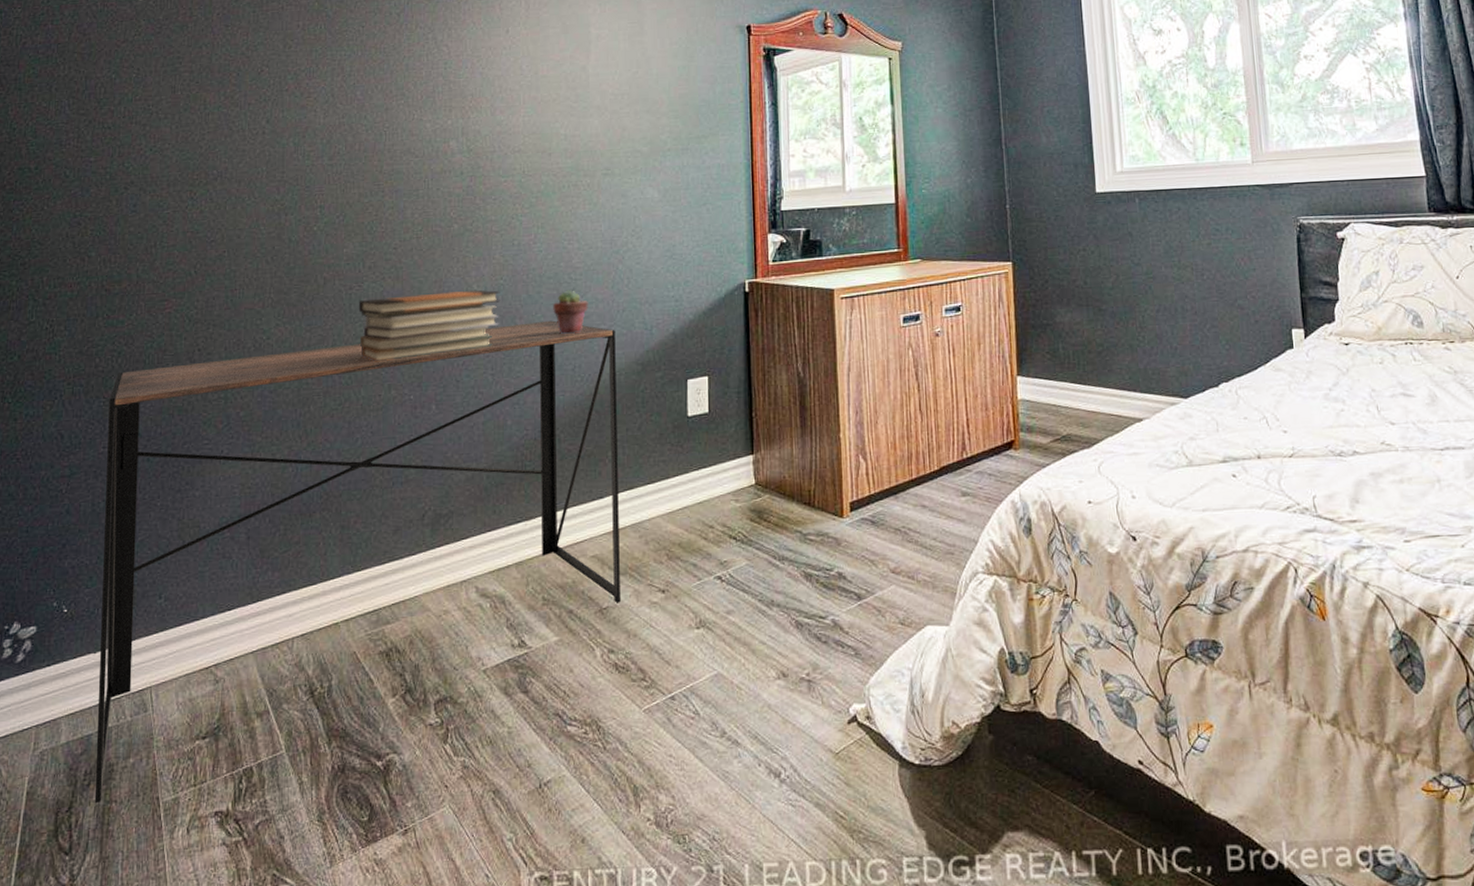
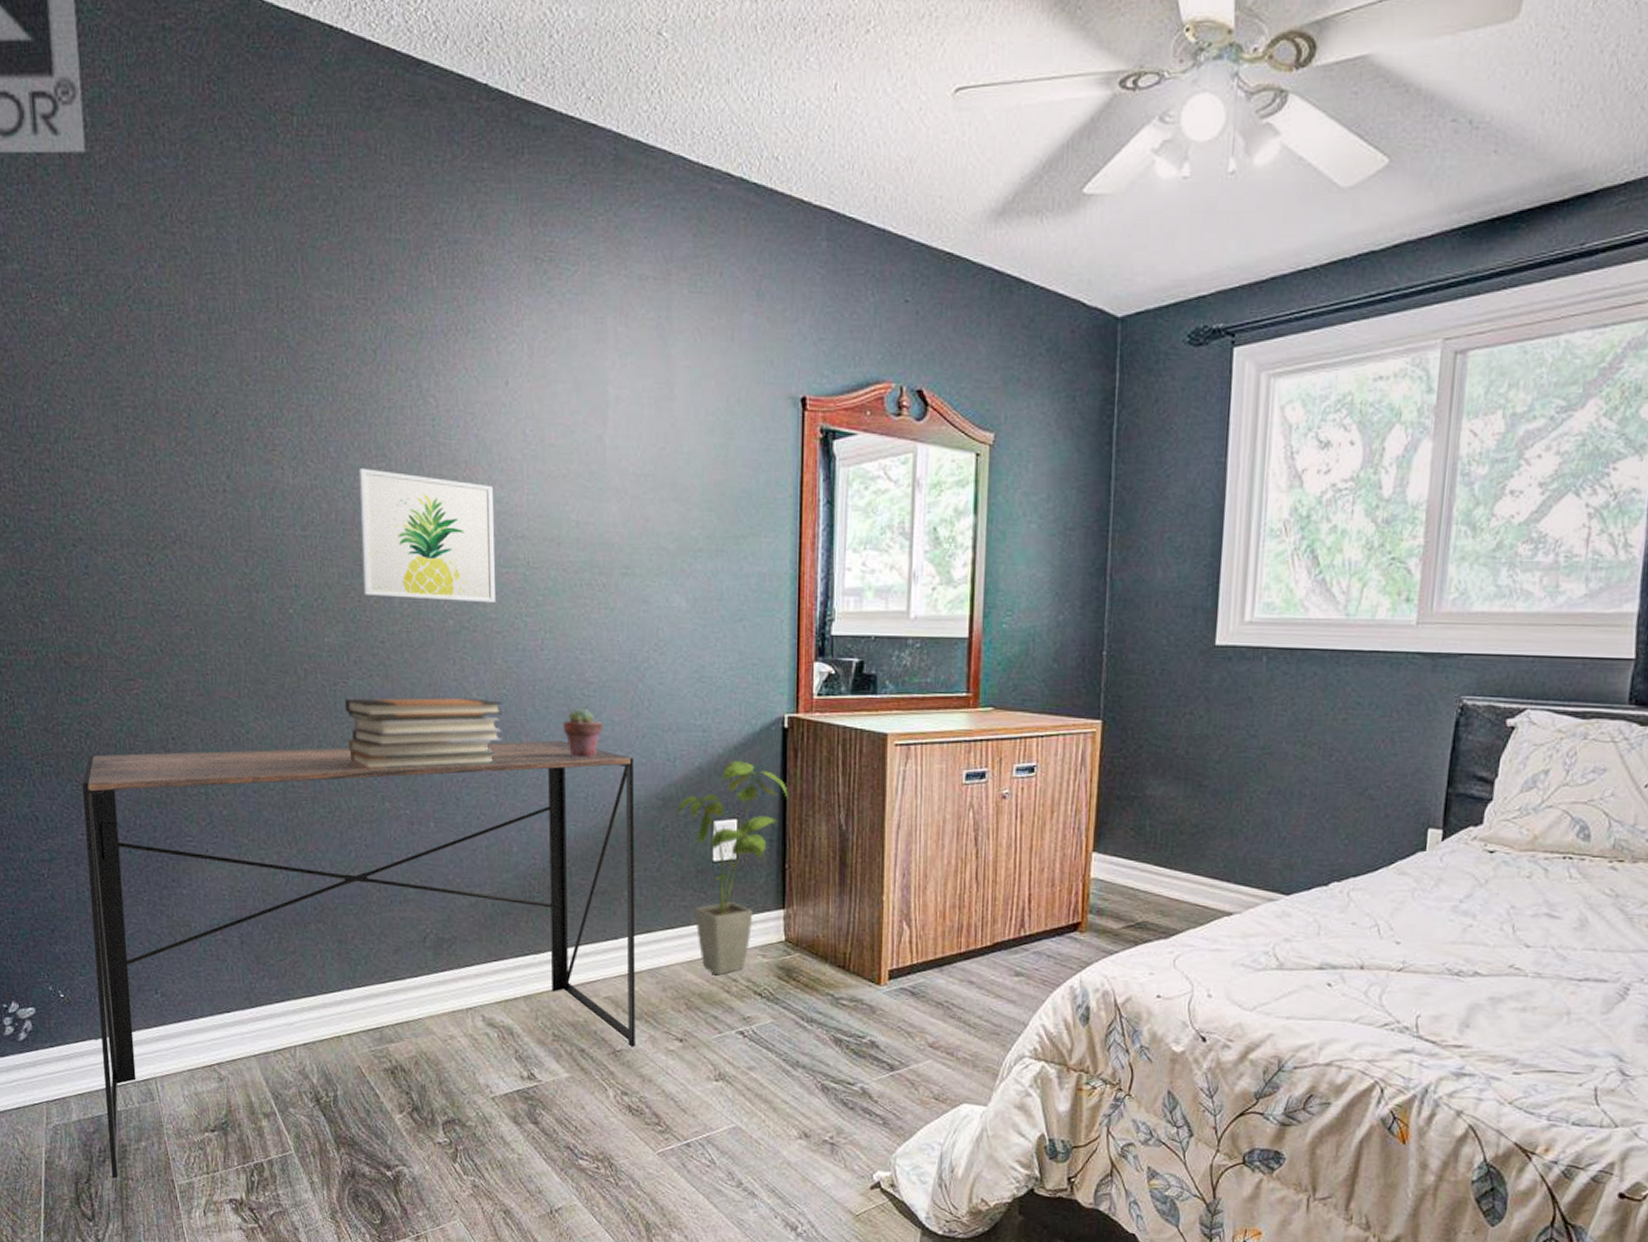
wall art: none [380,106,496,210] -> present [358,468,497,604]
house plant: none [653,324,752,524] -> present [675,761,788,976]

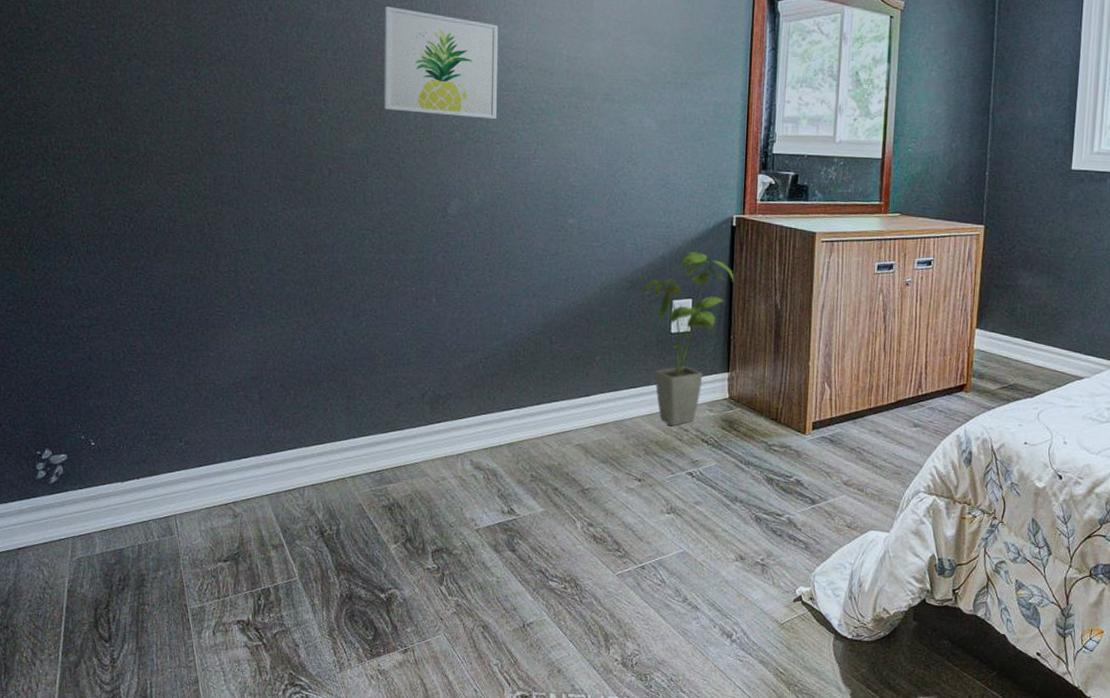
desk: present [82,740,635,1179] -> none [123,232,608,605]
book stack: present [344,697,503,770] -> none [362,194,500,254]
potted succulent: present [563,707,603,758] -> none [550,206,583,247]

